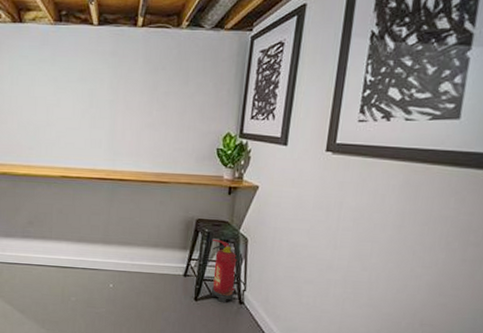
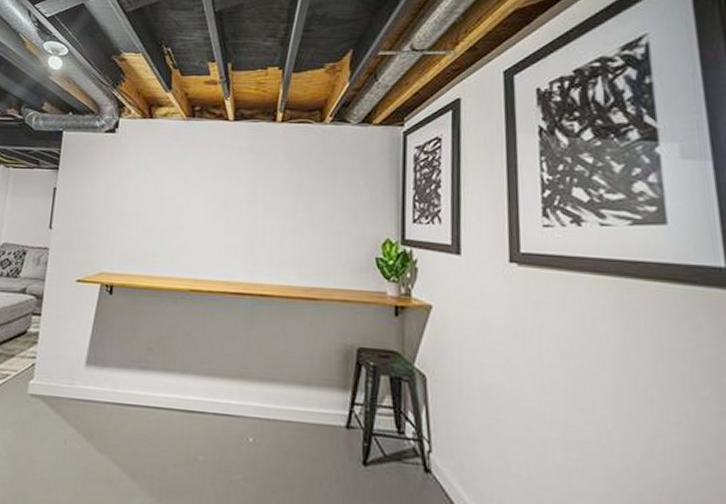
fire extinguisher: present [212,239,244,303] -> none [381,375,424,471]

